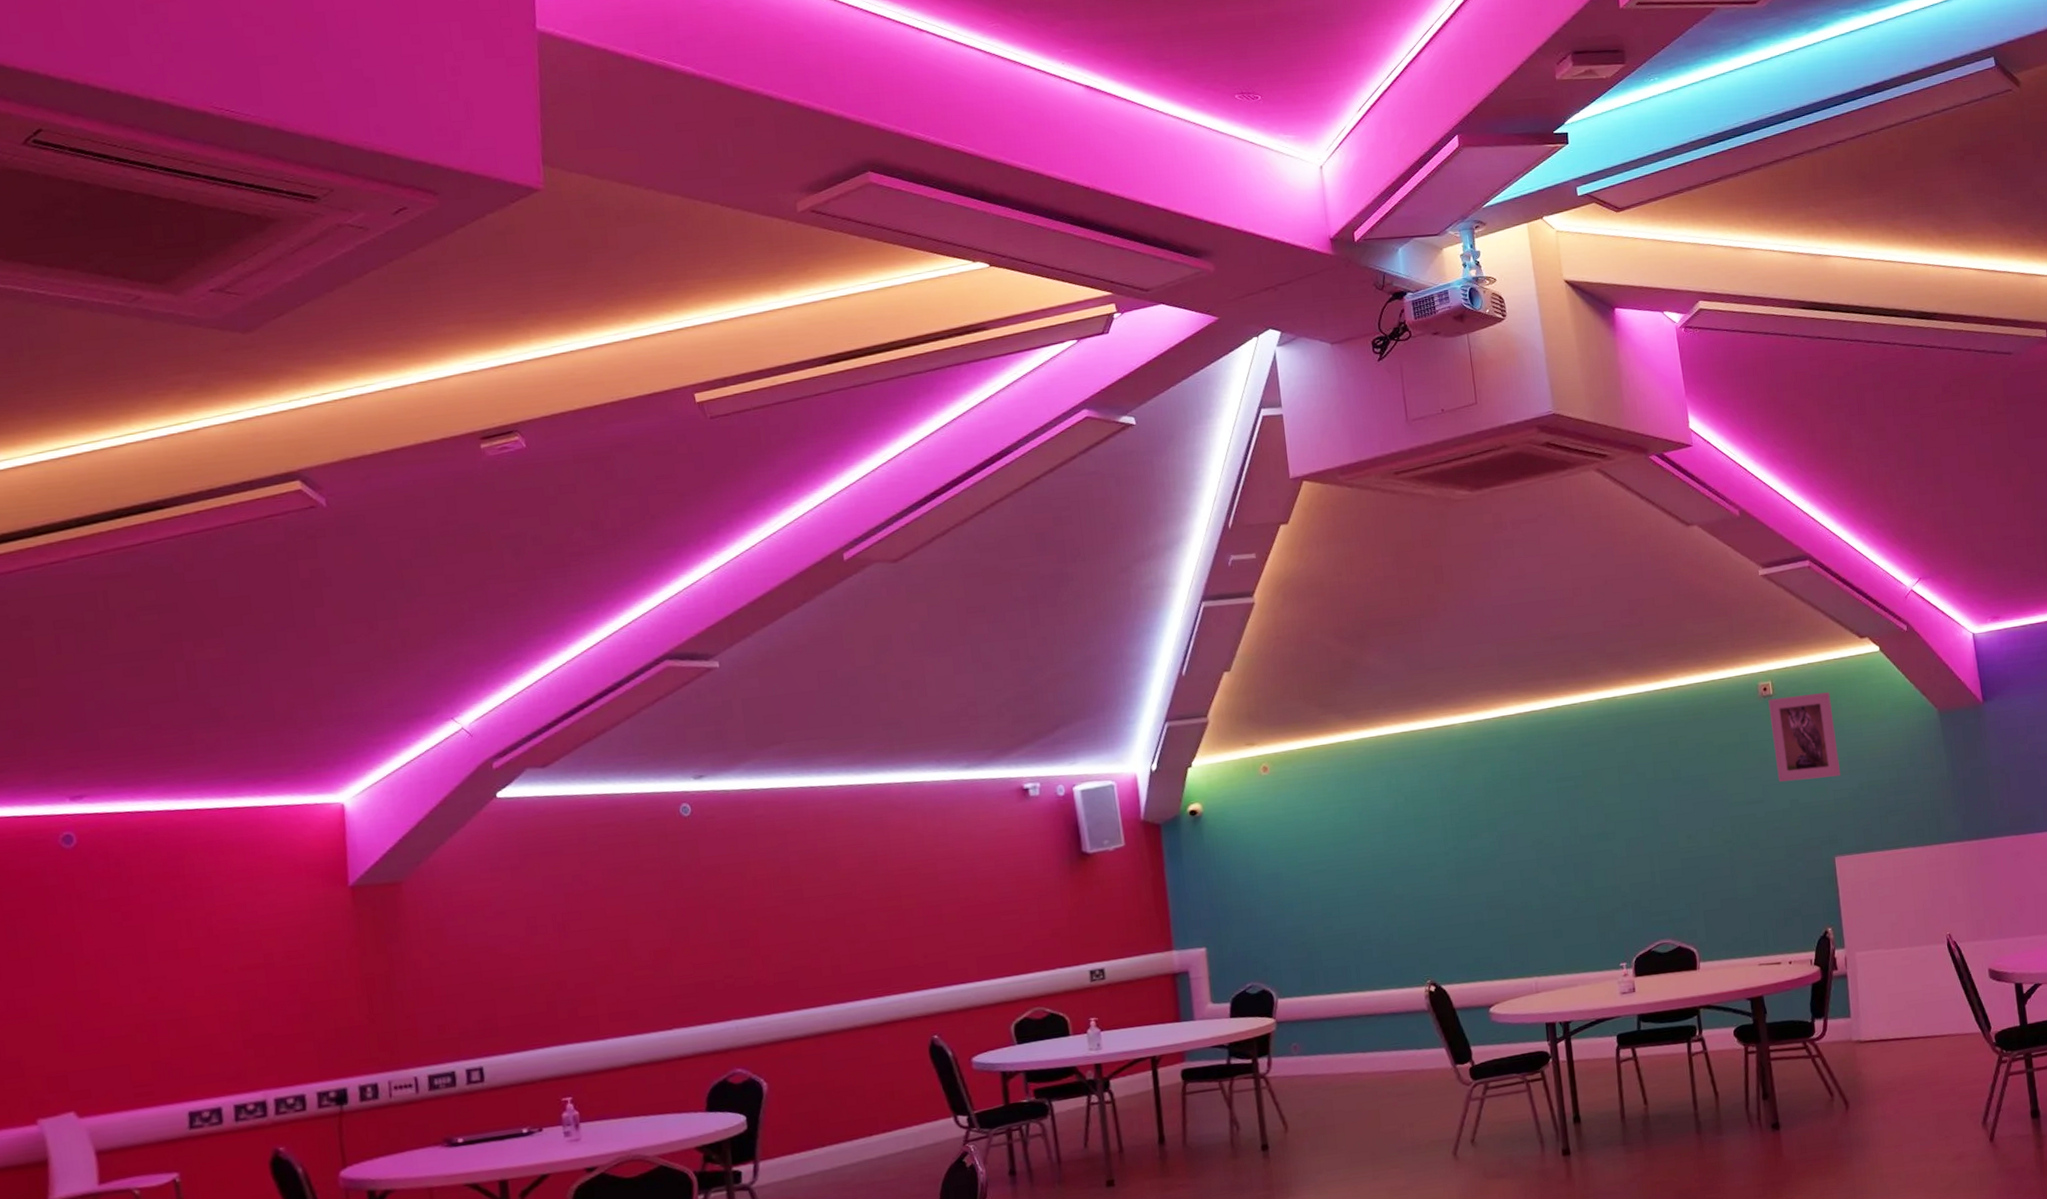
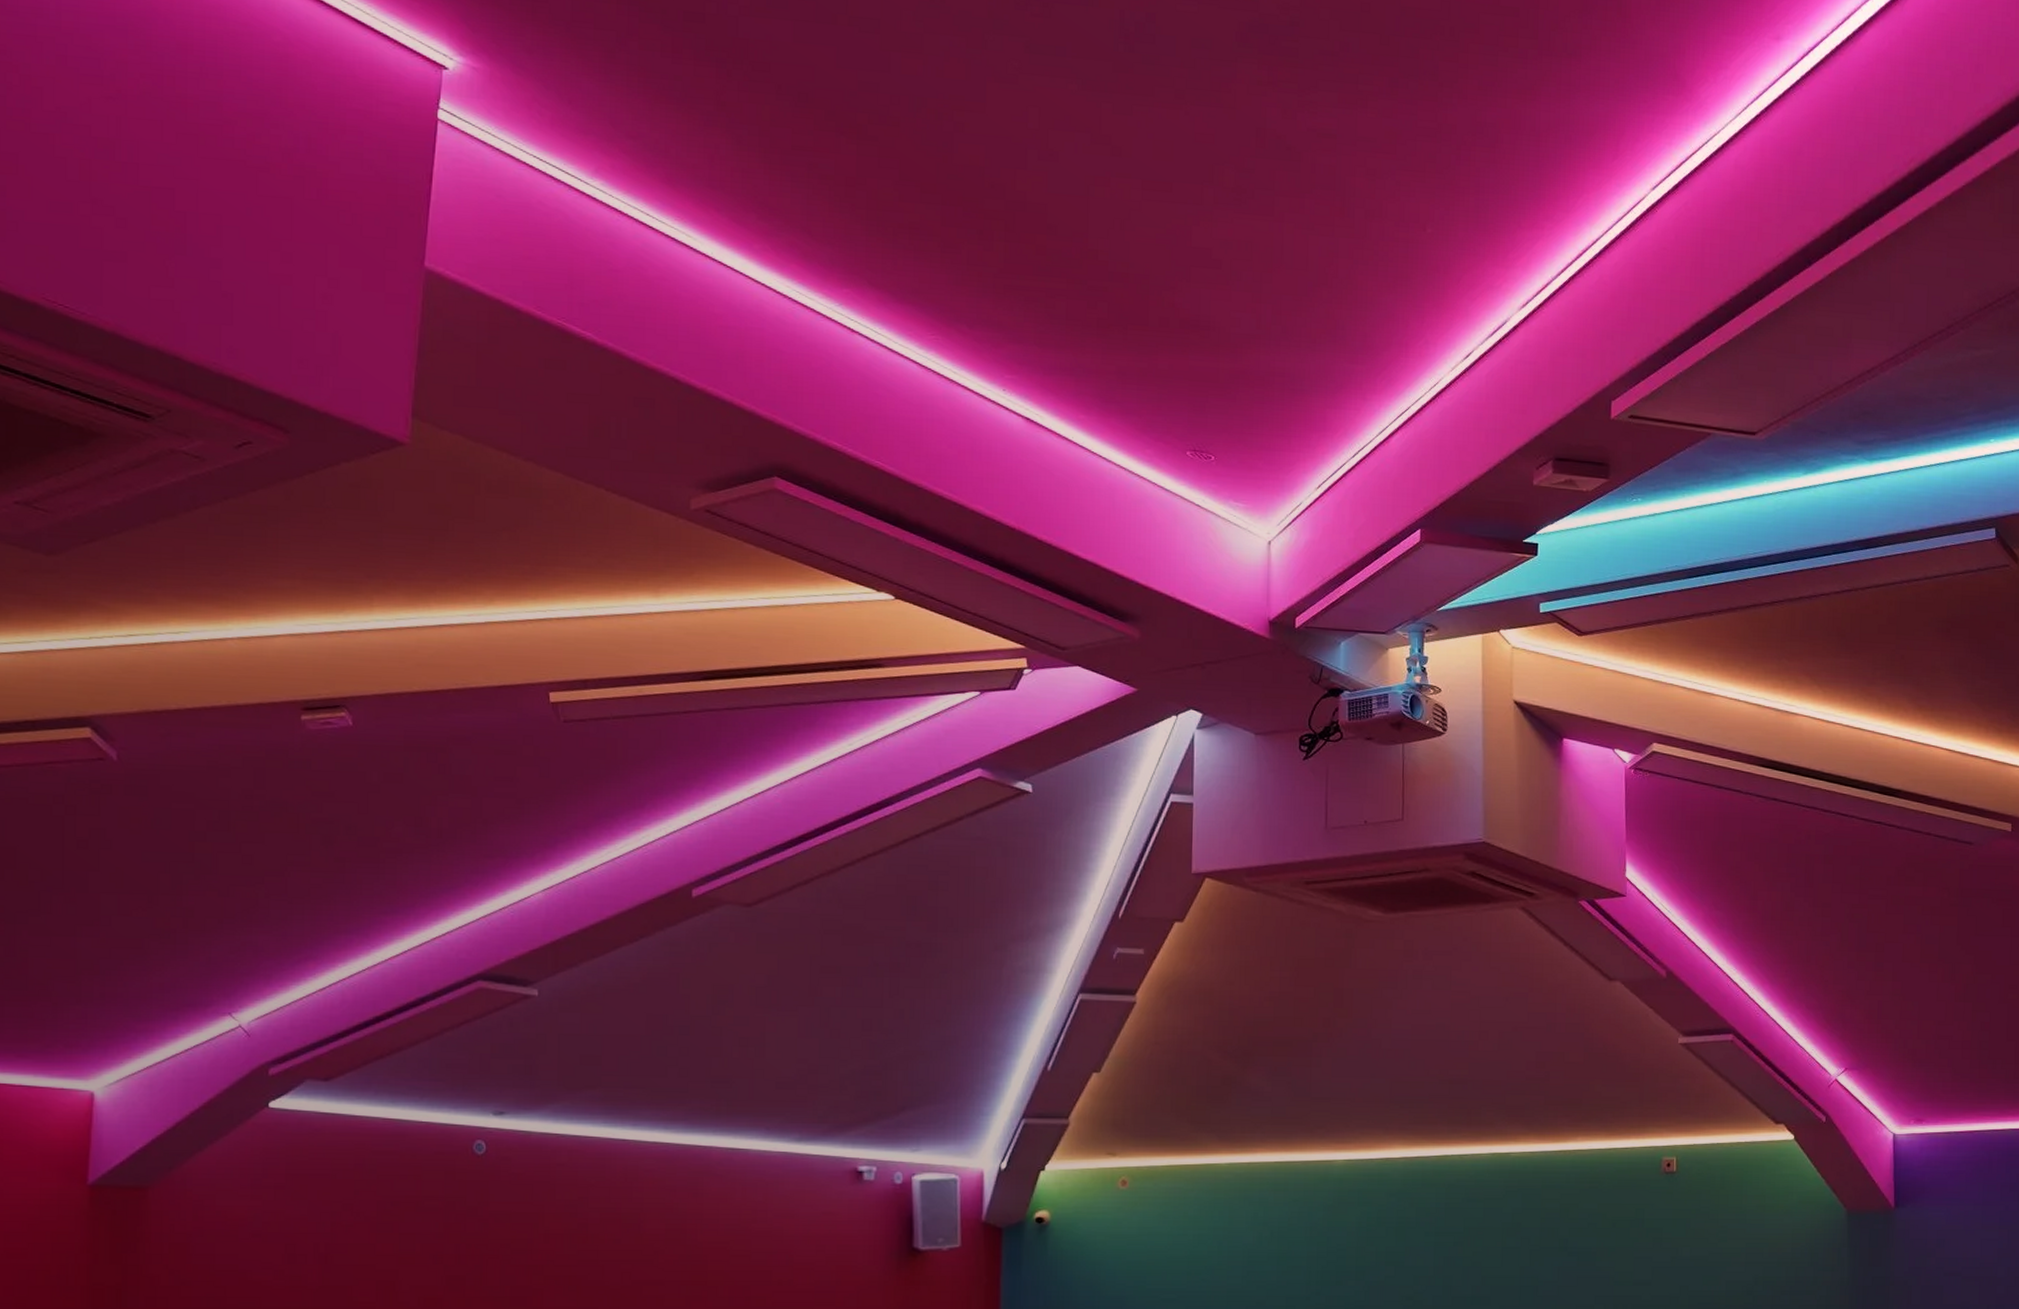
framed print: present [1768,692,1841,782] -> none [1670,1176,1737,1268]

